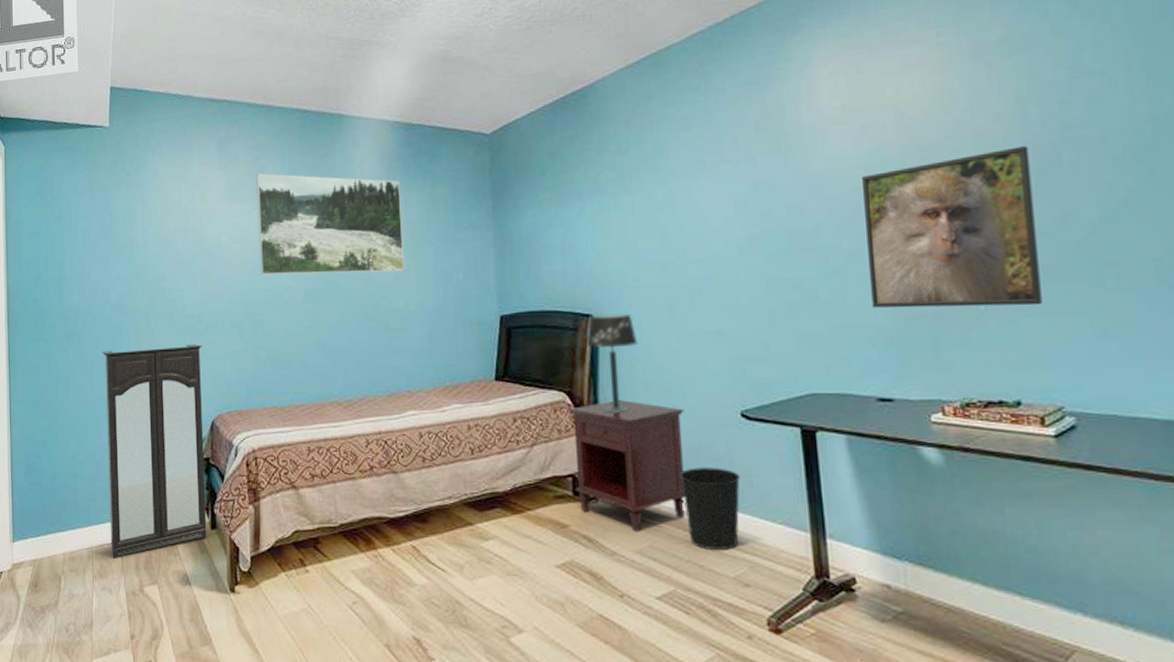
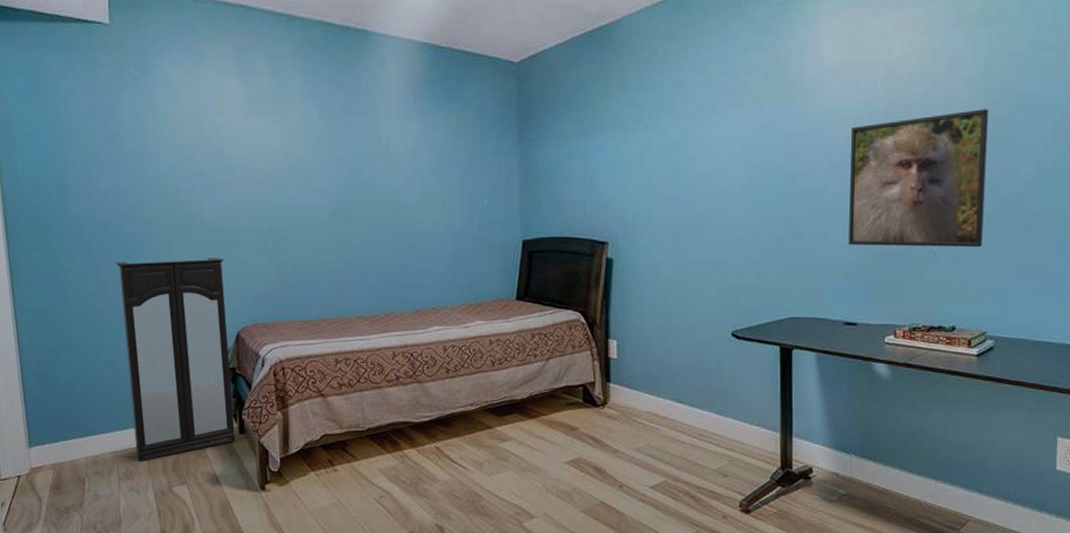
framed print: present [256,173,405,275] -> none [277,87,432,195]
nightstand: present [568,400,686,532] -> none [582,320,684,433]
table lamp: present [587,313,638,413] -> none [601,242,647,331]
wastebasket: present [679,467,740,551] -> none [676,379,727,448]

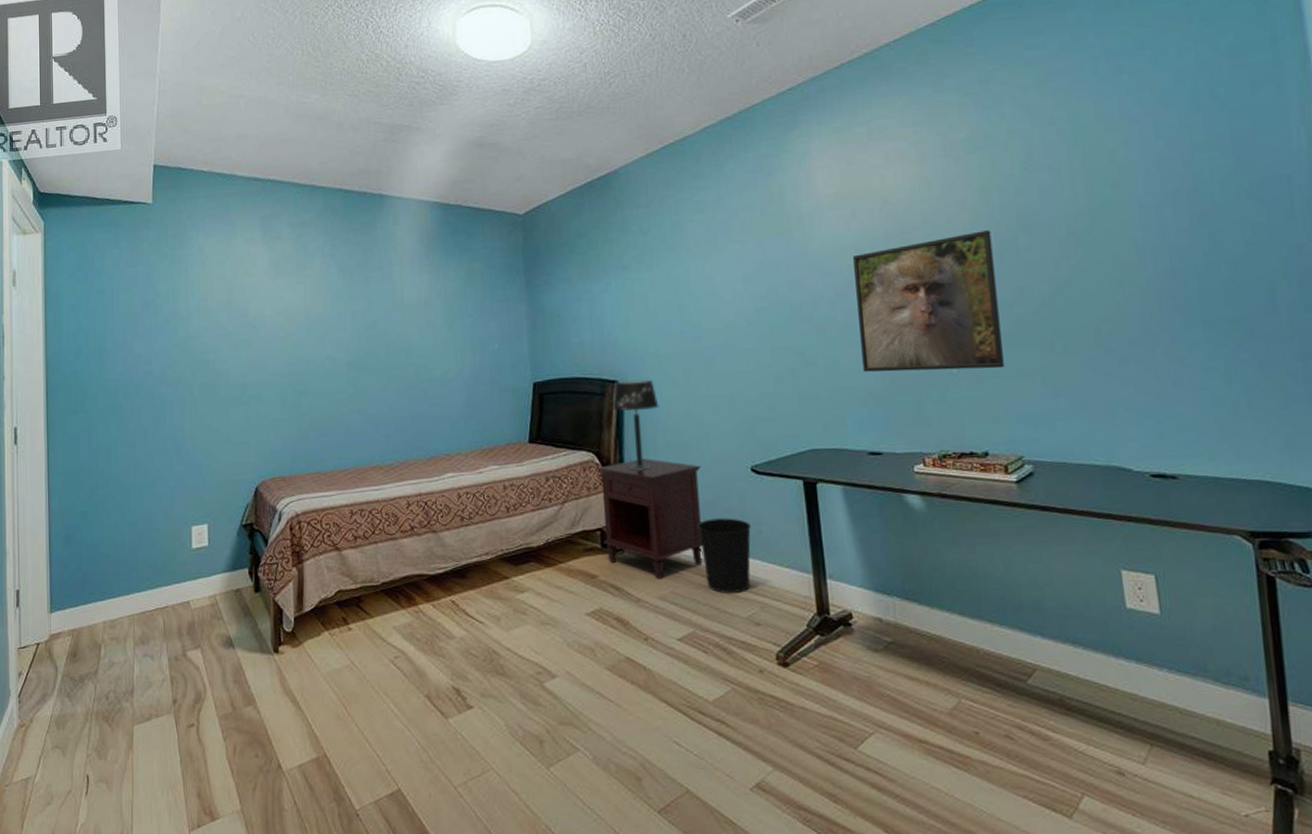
cabinet: present [115,258,236,463] -> none [144,413,251,626]
nightstand: none [582,320,684,433] -> present [596,459,703,580]
table lamp: none [601,242,647,331] -> present [613,379,659,470]
wastebasket: none [676,379,727,448] -> present [697,518,751,594]

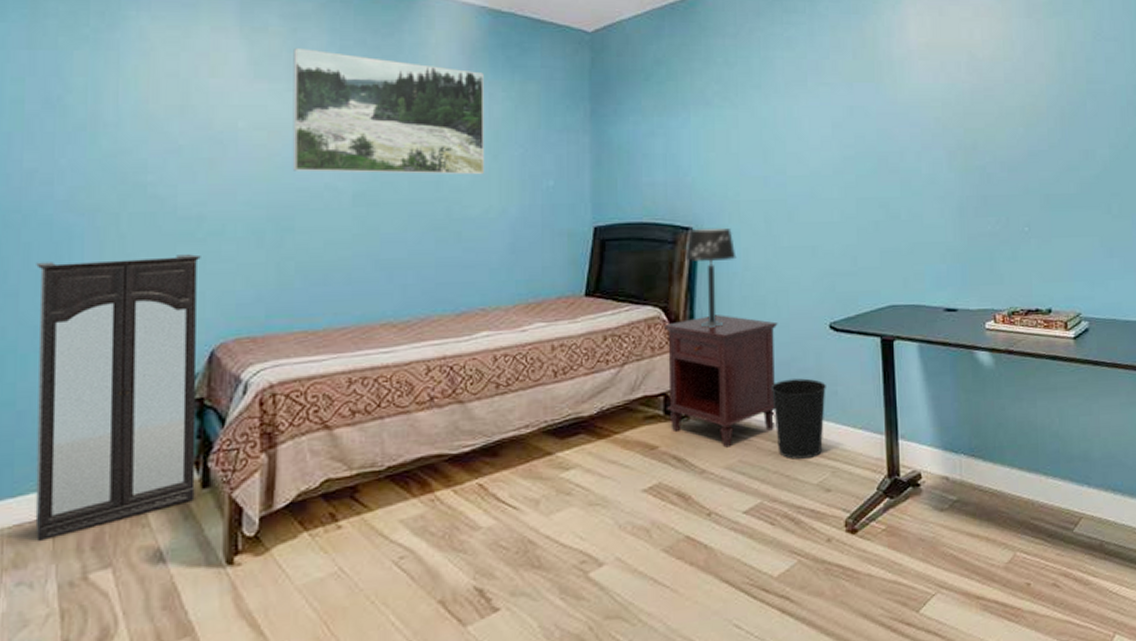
cabinet: none [144,413,251,626] -> present [35,254,201,542]
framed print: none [300,249,444,346] -> present [292,48,485,175]
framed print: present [852,230,1004,372] -> none [939,94,1069,228]

